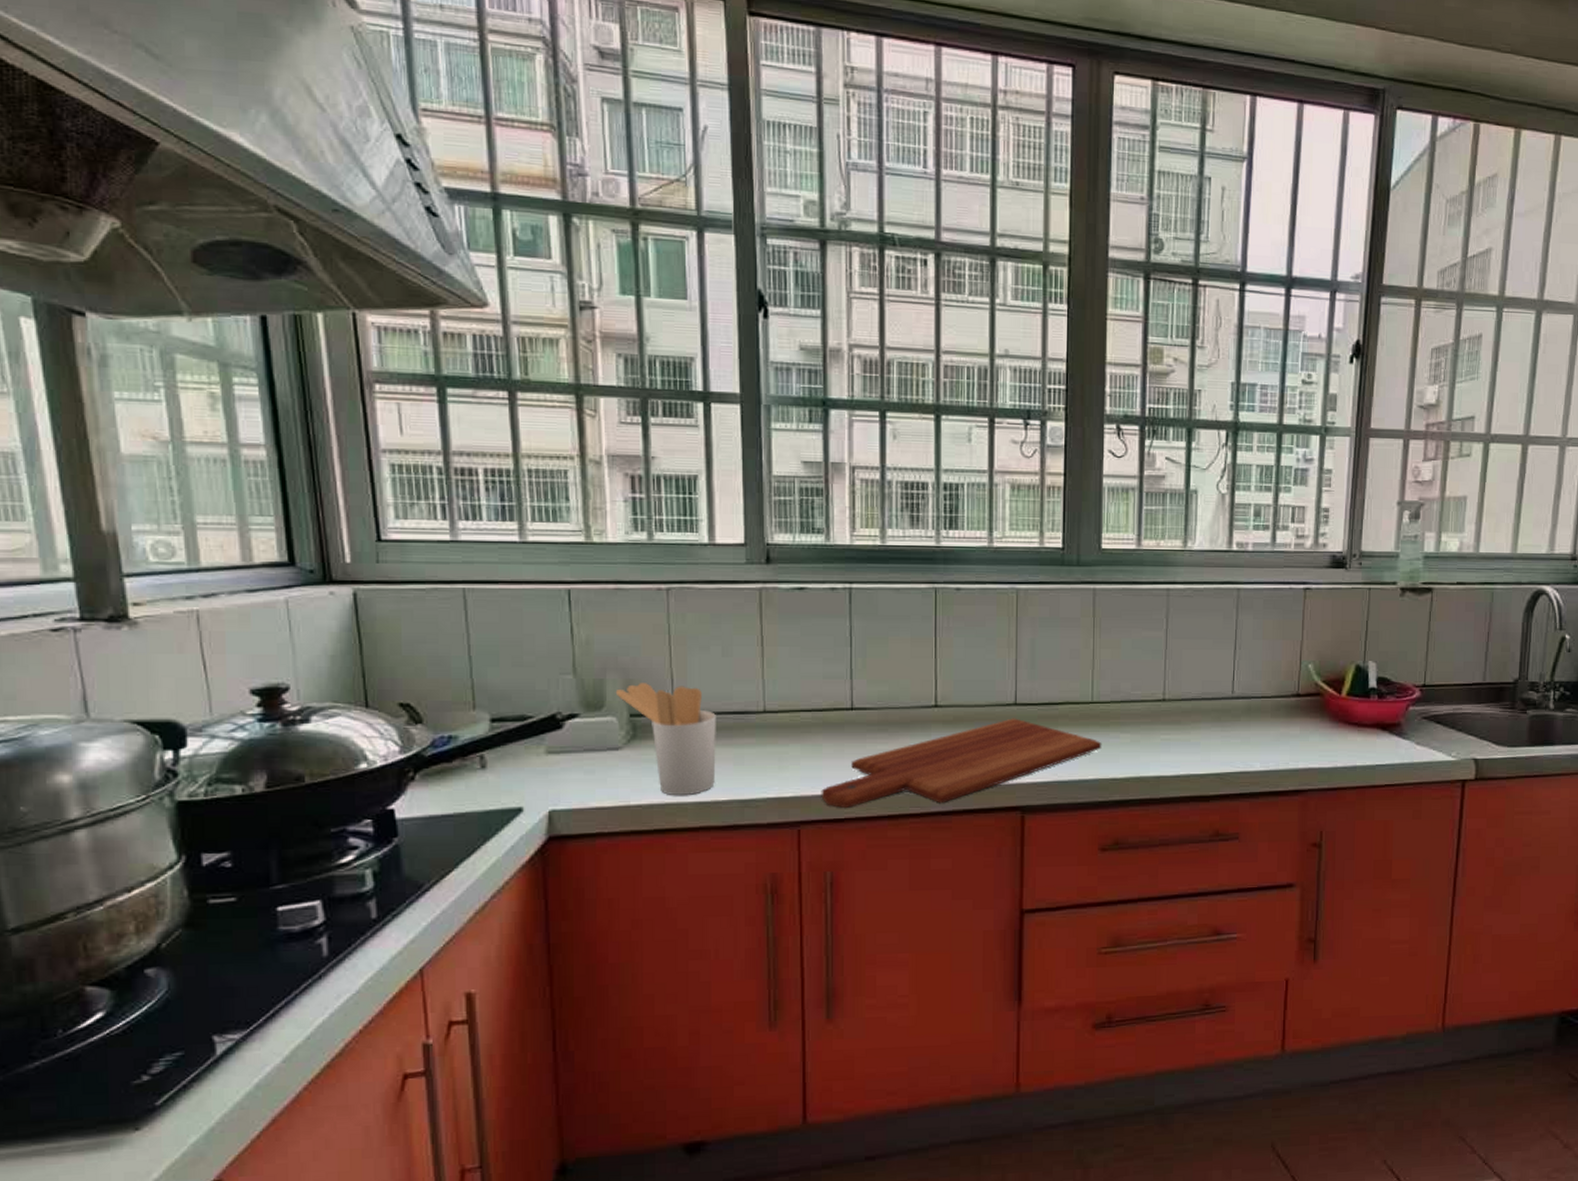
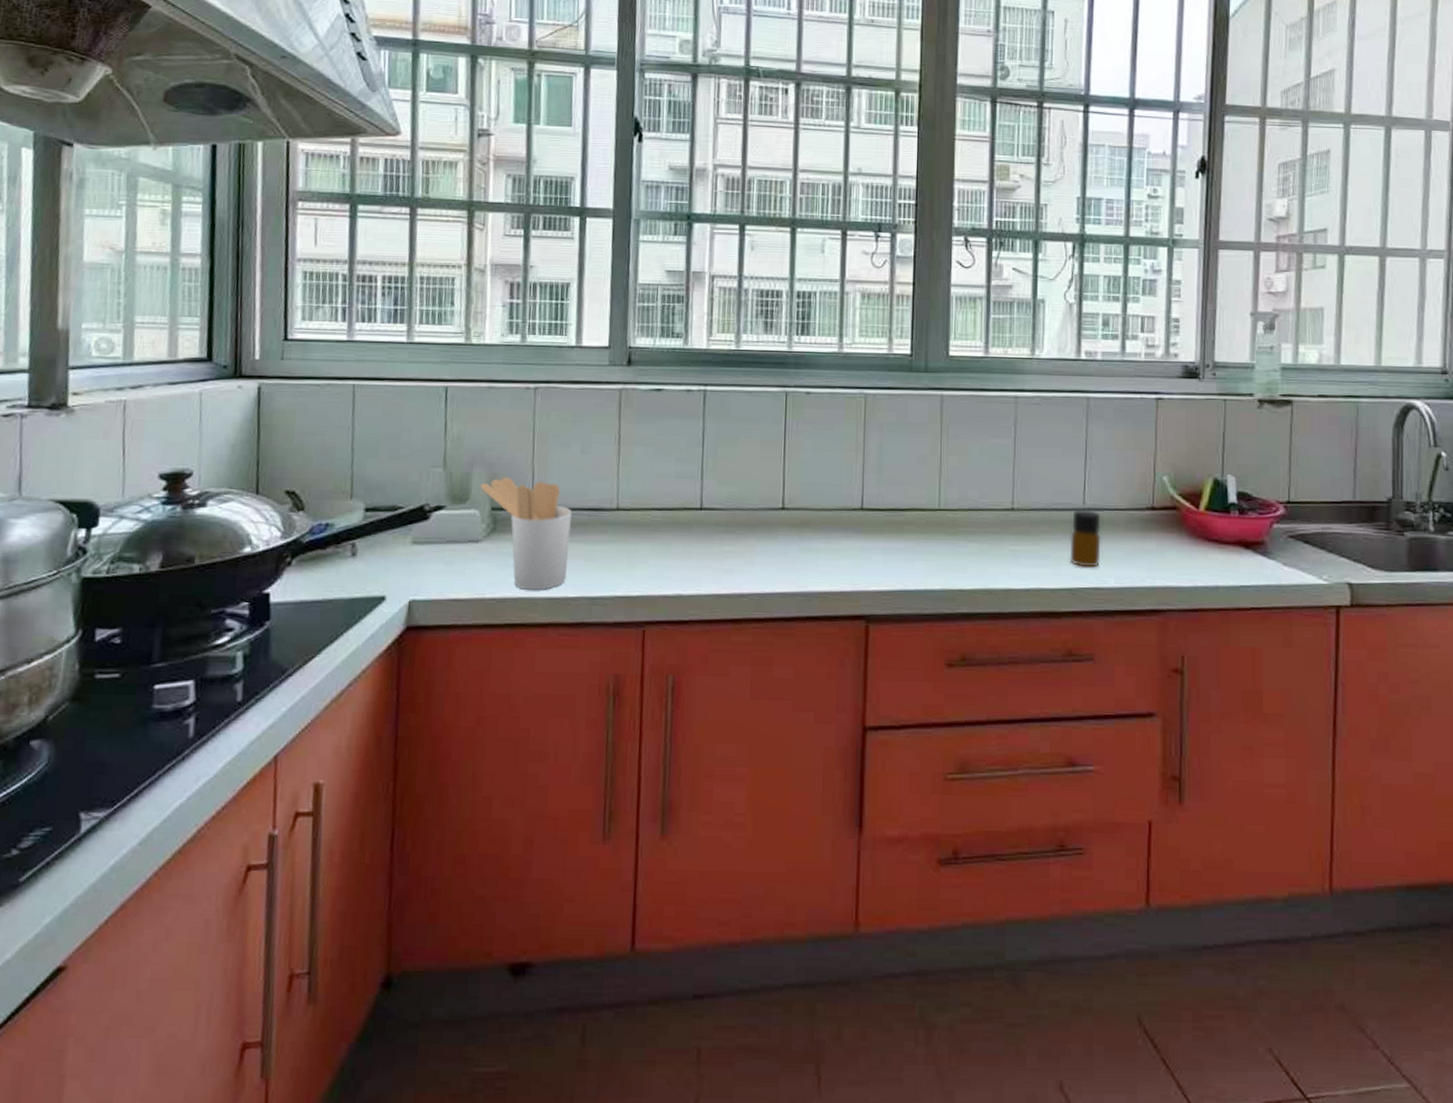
cutting board: present [821,718,1102,808] -> none [667,523,949,609]
bottle: none [1218,698,1248,753] -> present [1070,510,1101,568]

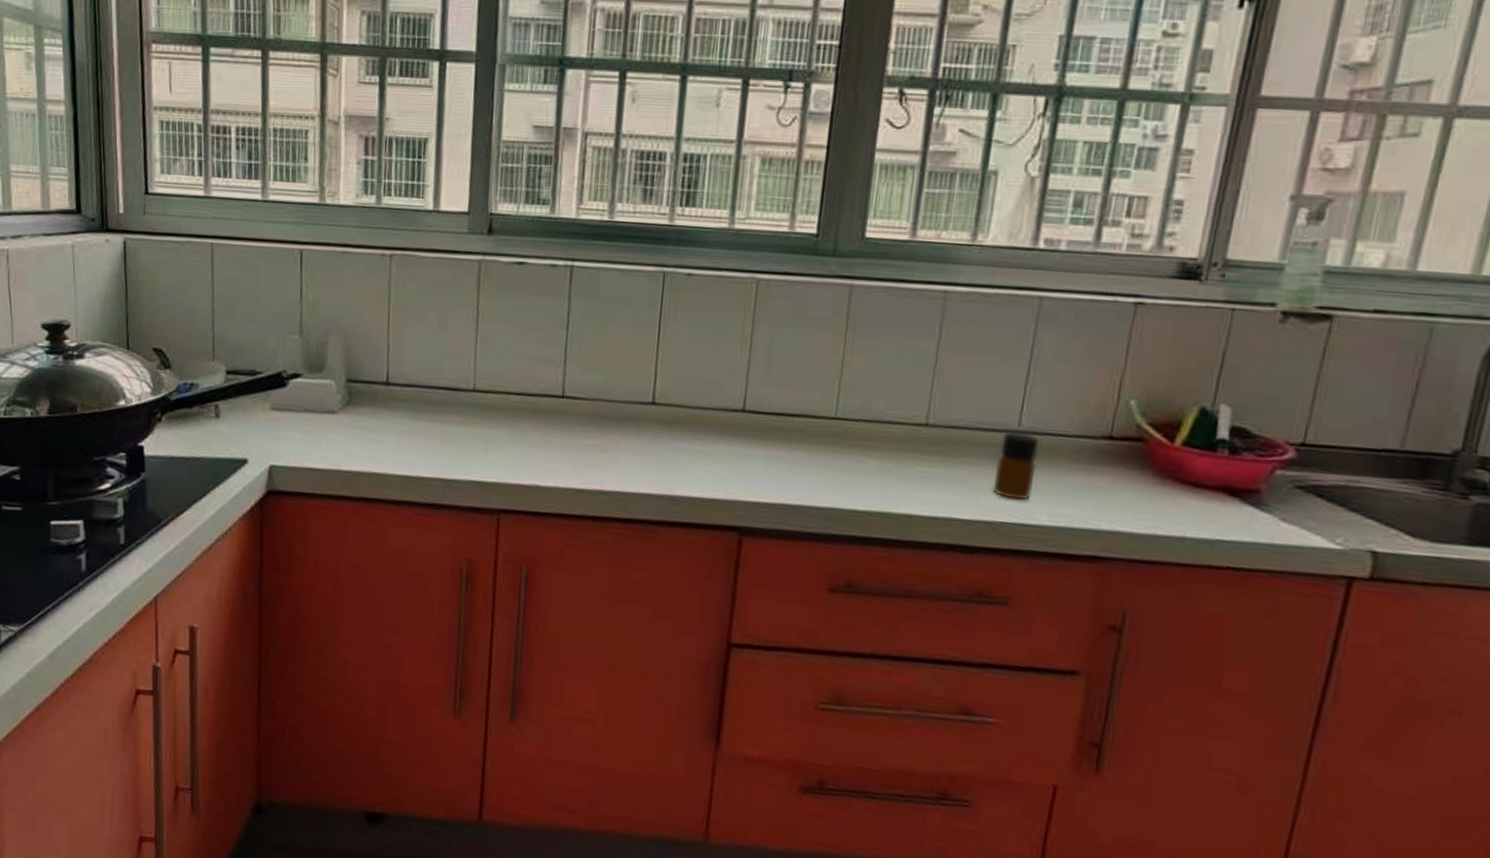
utensil holder: present [480,477,572,591] -> none [335,349,427,468]

